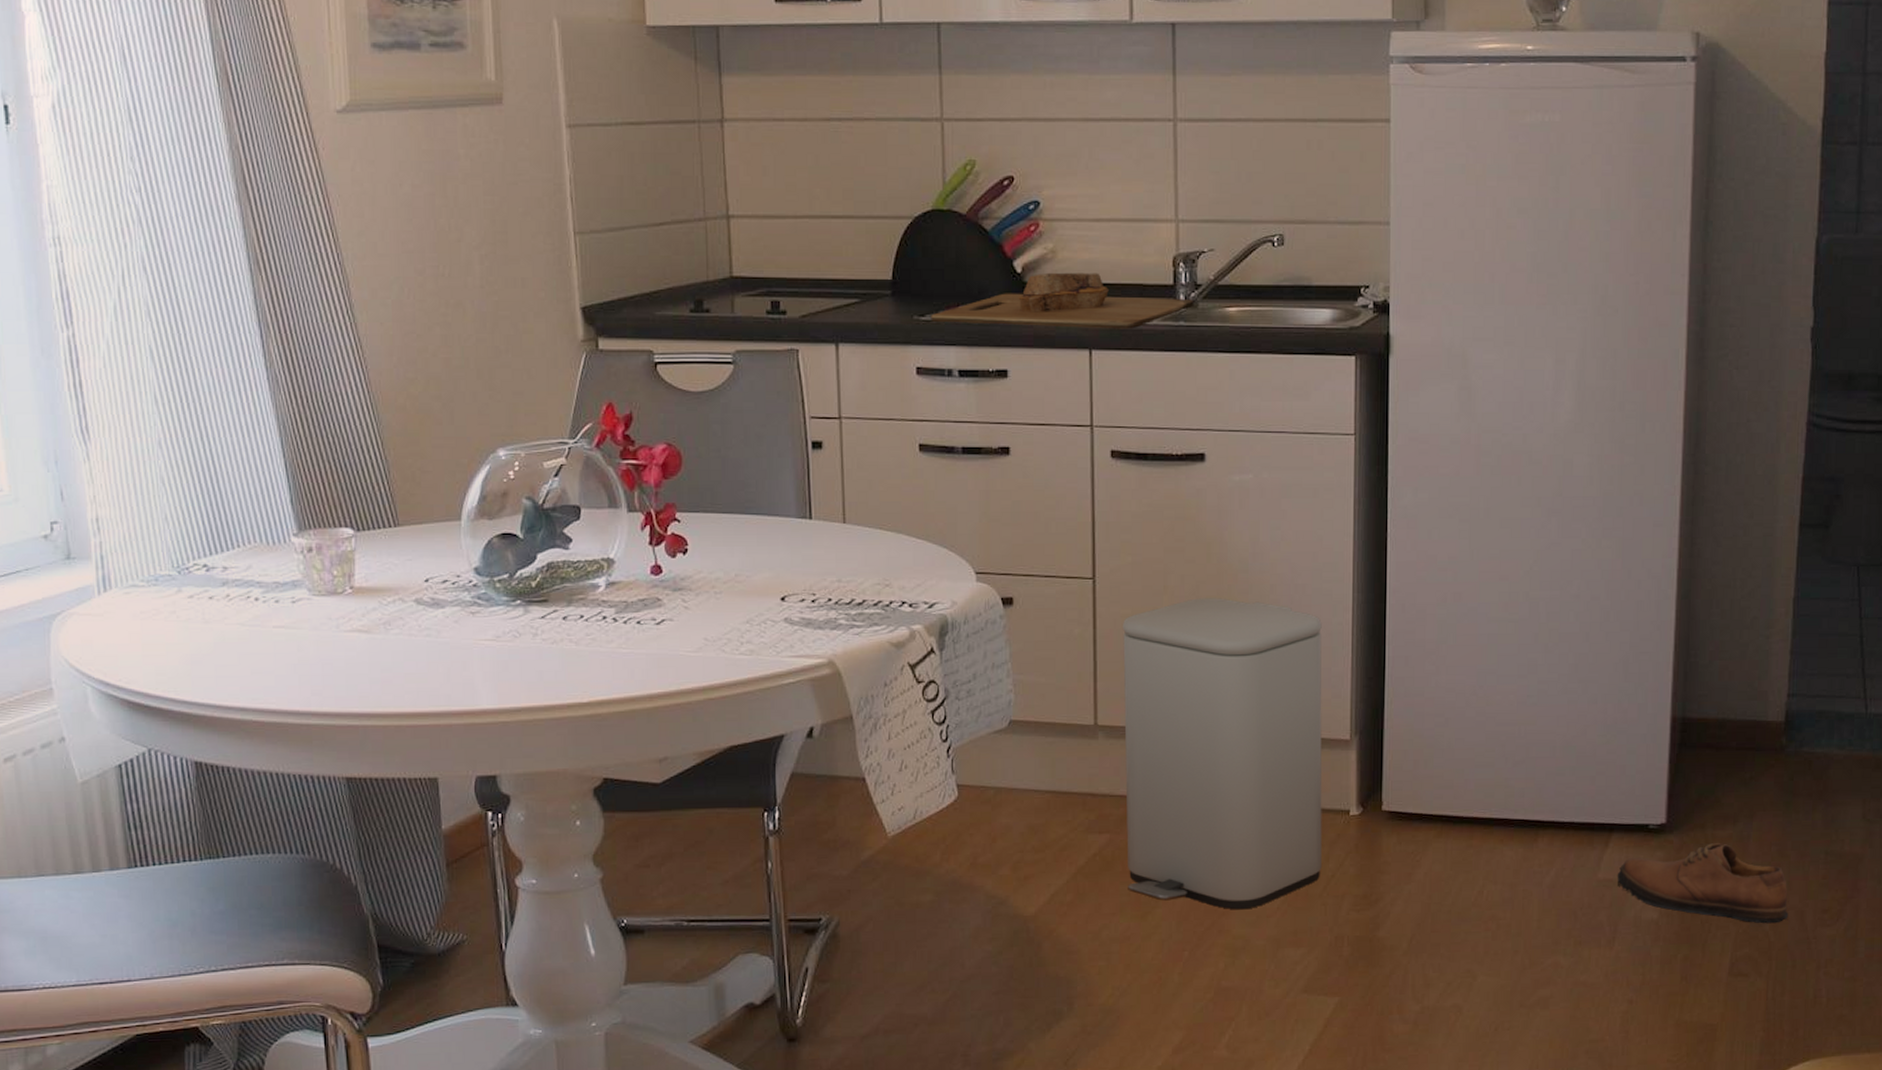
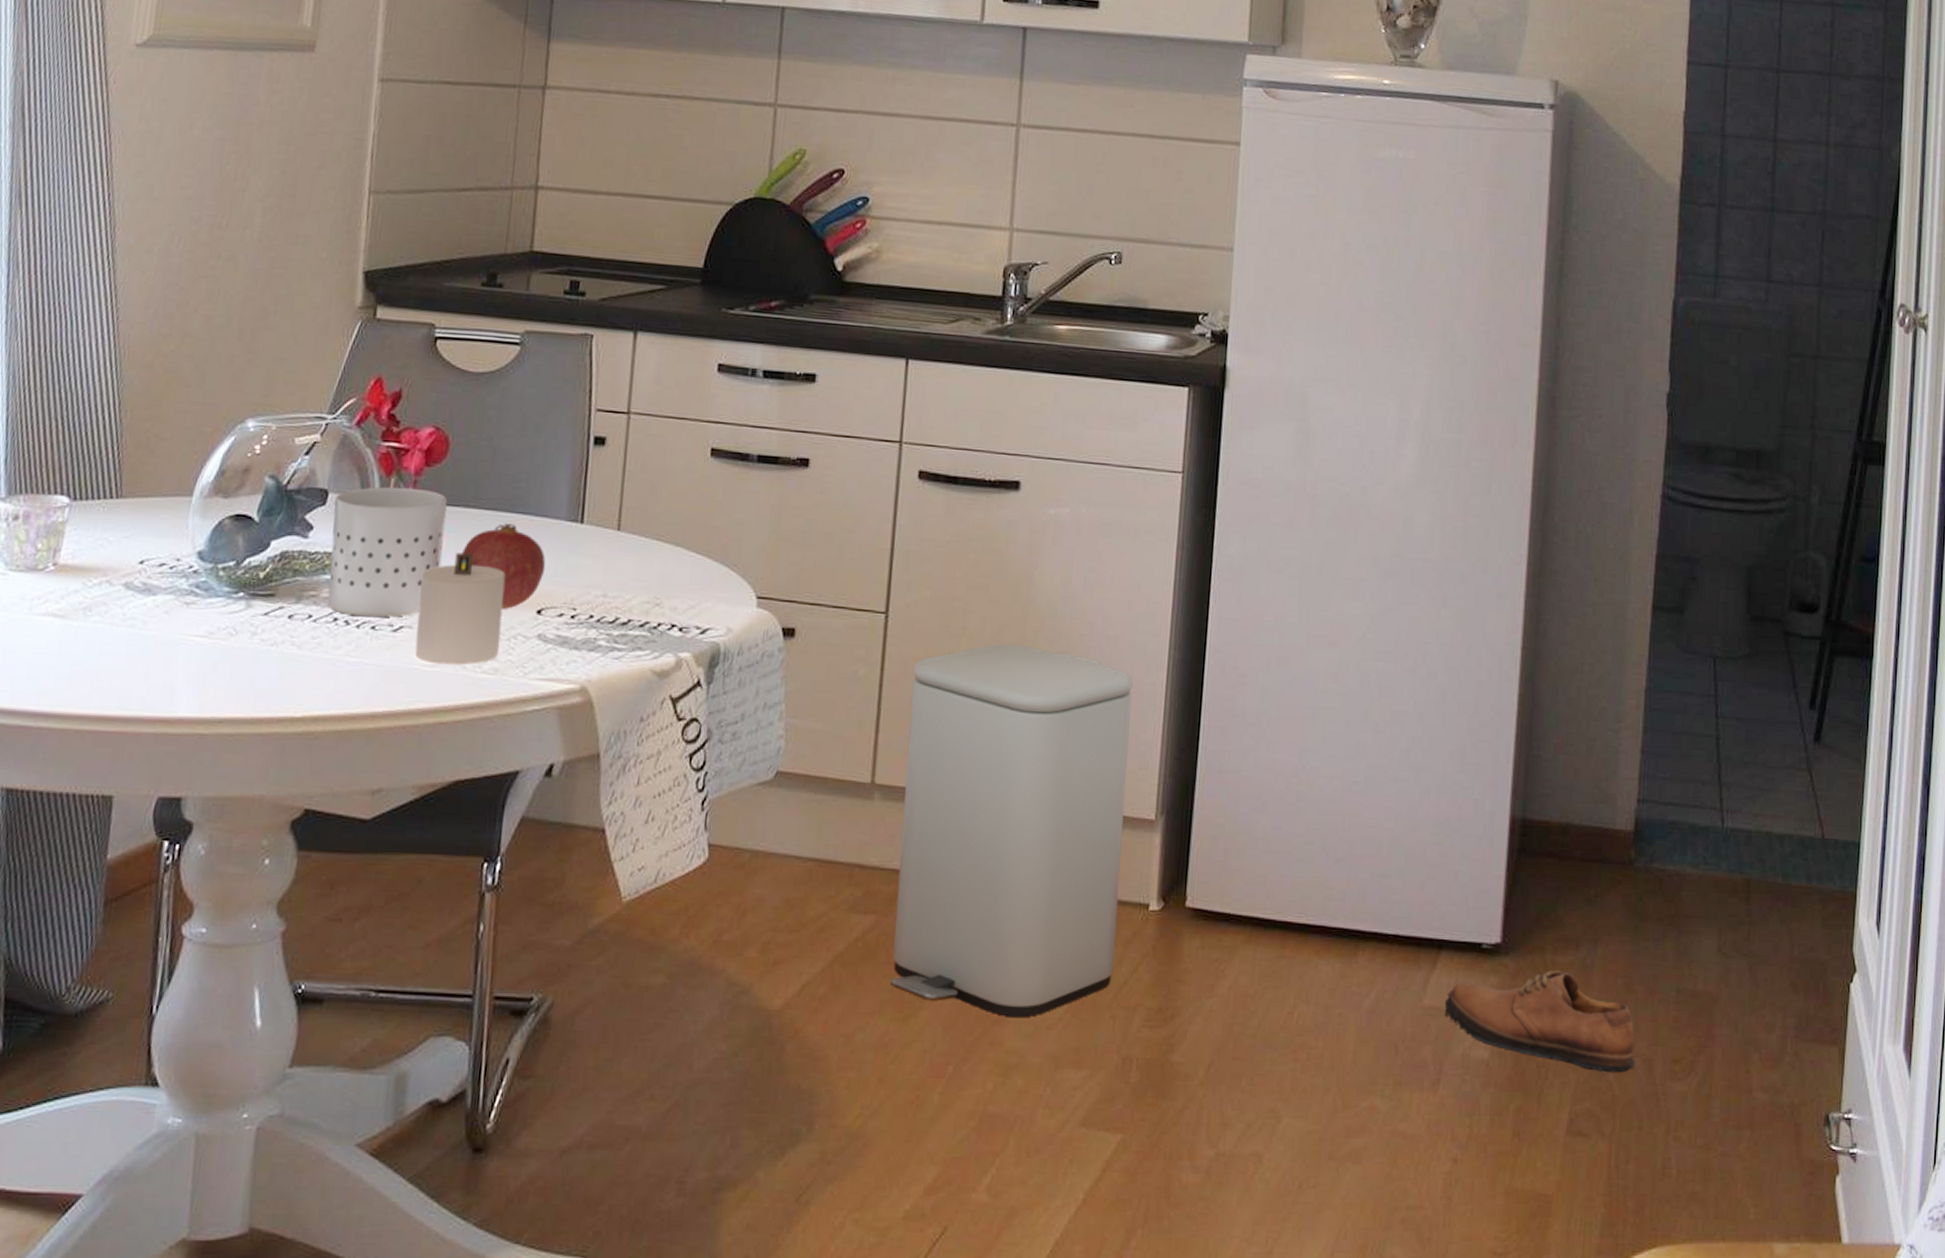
mug: none [588,499,691,614] -> present [327,486,448,618]
candle: none [674,552,753,650] -> present [414,552,506,666]
fruit: none [707,523,782,599] -> present [462,522,546,609]
cutting board: present [931,272,1194,329] -> none [739,273,1023,341]

